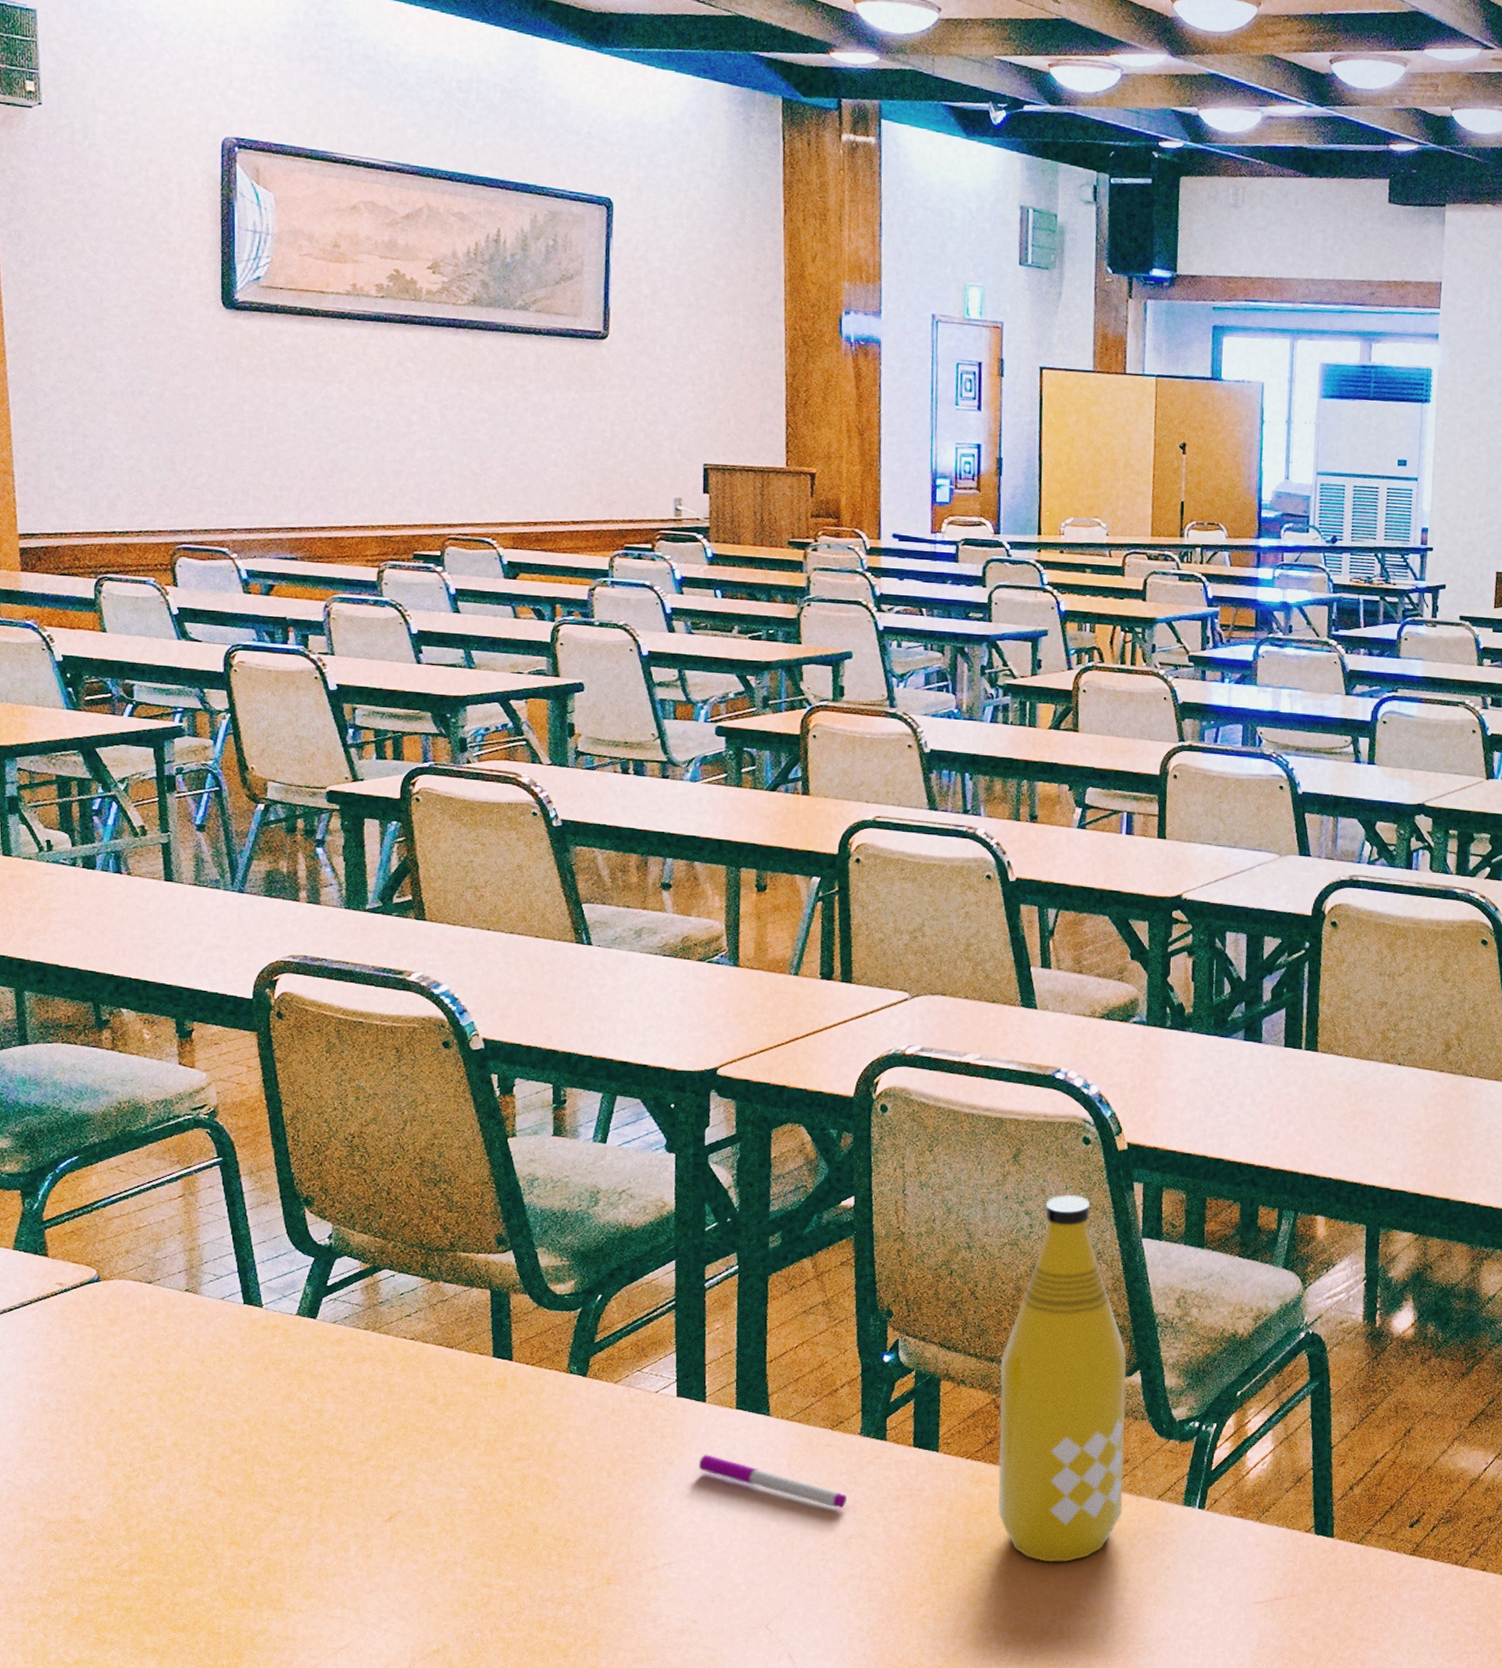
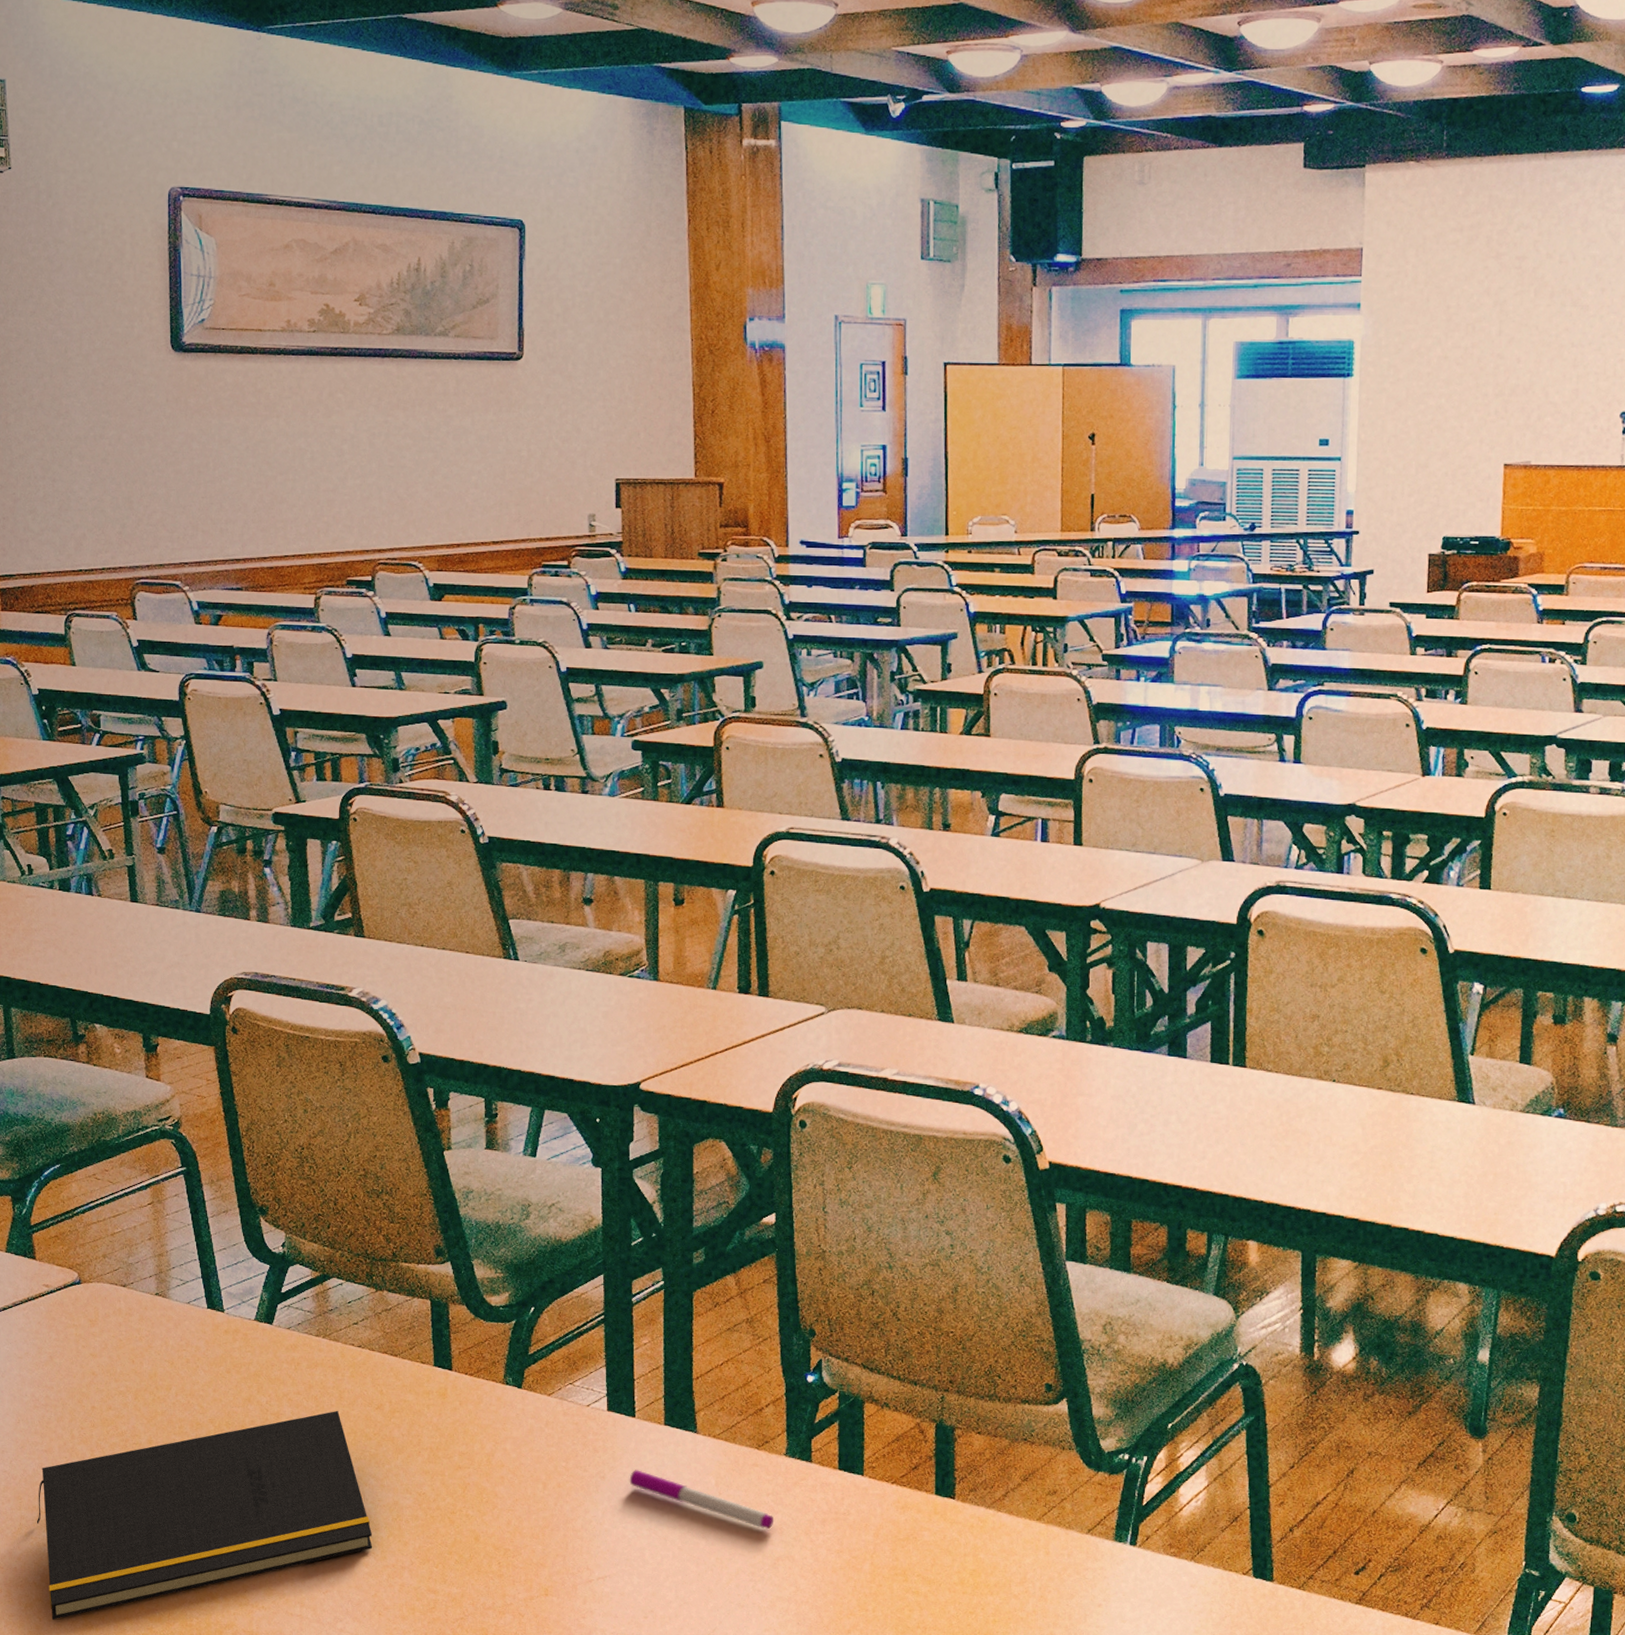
notepad: none [43,1405,423,1636] -> present [36,1410,373,1621]
bottle: present [997,1194,1126,1563] -> none [923,1214,1053,1594]

